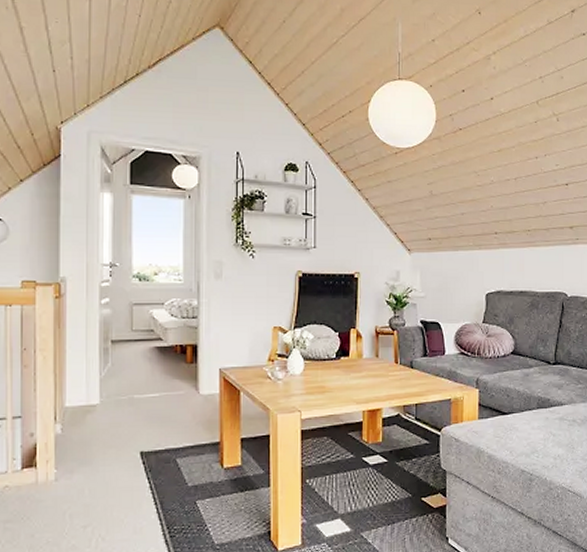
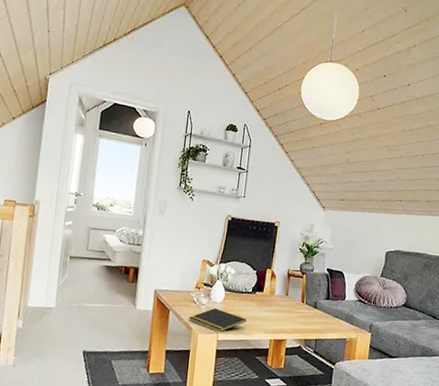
notepad: none [264,382,333,410] -> present [189,308,246,333]

